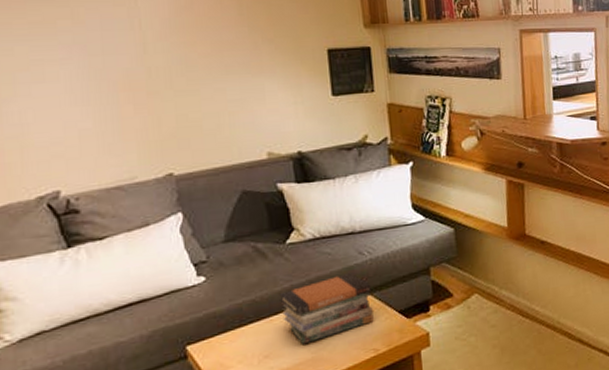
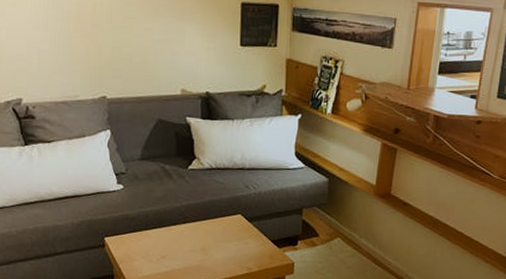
book stack: present [279,273,374,345] -> none [178,202,252,254]

